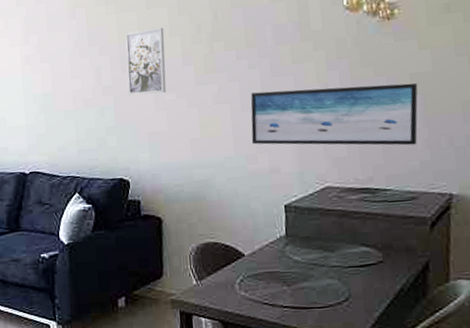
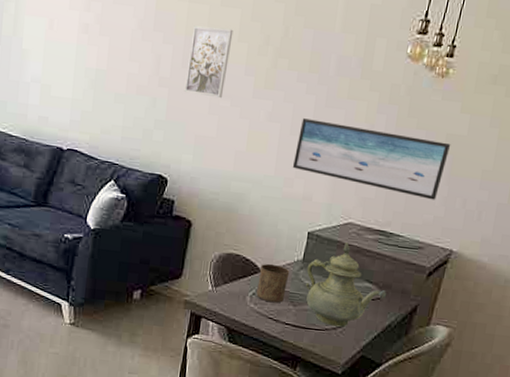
cup: none [243,245,276,287] -> present [256,263,290,303]
teapot: none [292,207,390,301] -> present [306,242,387,327]

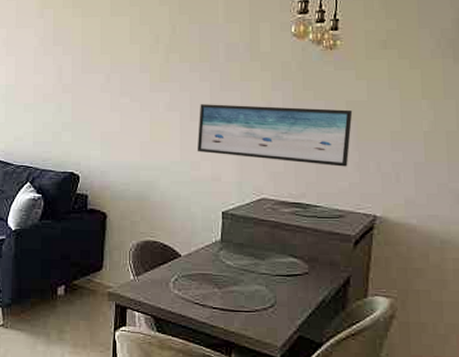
wall art: present [184,25,234,99] -> none [86,34,125,96]
cup: present [256,263,290,303] -> none [179,247,210,287]
teapot: present [306,242,387,327] -> none [226,218,315,307]

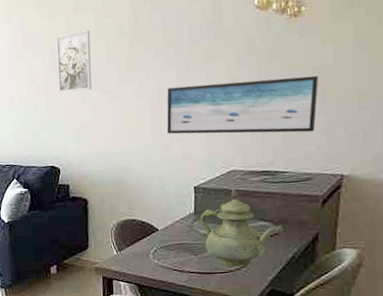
wall art: none [86,34,125,96] -> present [55,29,92,93]
teapot: none [226,218,315,307] -> present [200,188,284,267]

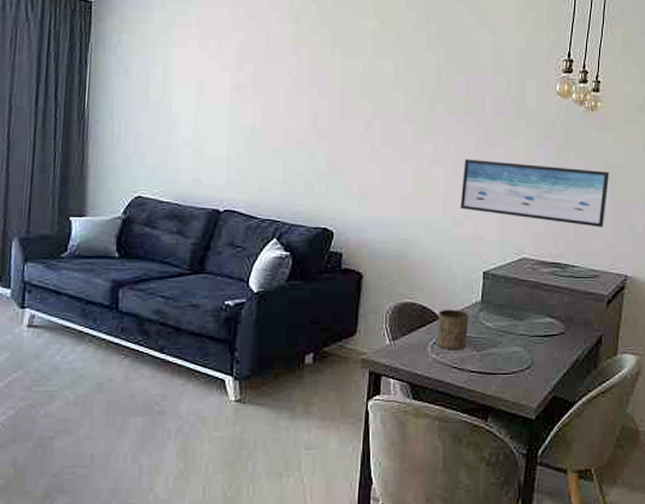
wall art: present [55,29,92,93] -> none [344,79,388,147]
cup: none [156,221,185,256] -> present [437,309,469,351]
teapot: present [200,188,284,267] -> none [486,278,570,368]

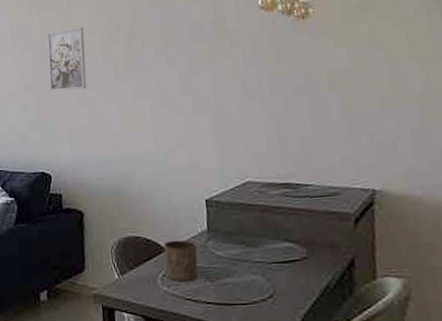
wall art: none [344,79,388,147] -> present [46,26,87,92]
wall art: present [460,159,610,227] -> none [169,79,337,141]

